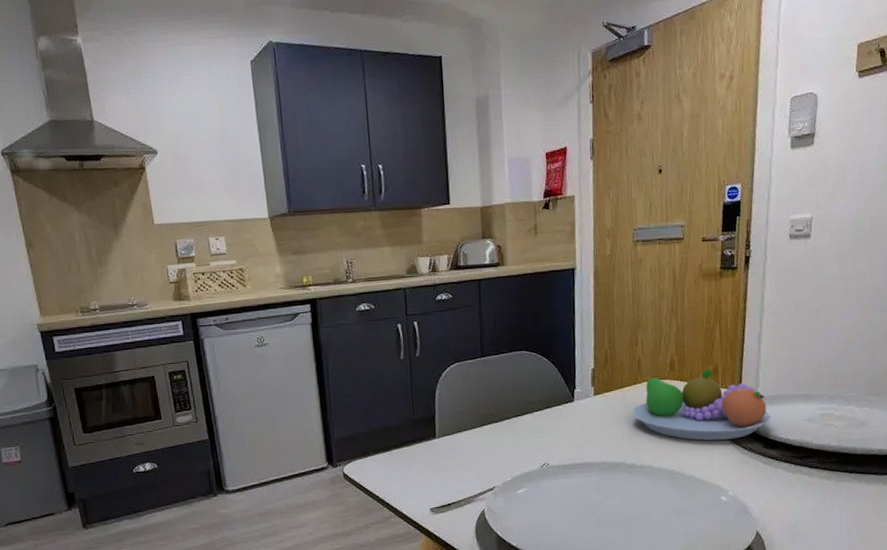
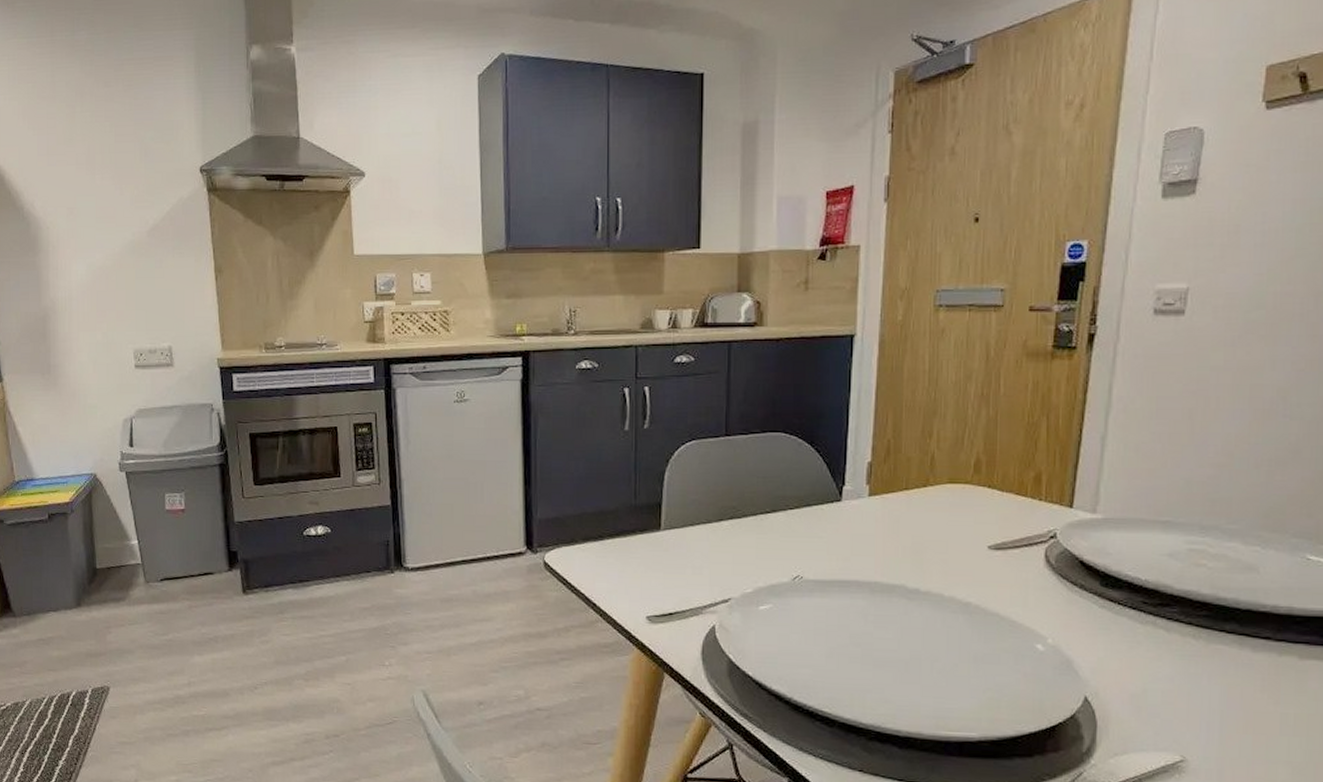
fruit bowl: present [633,369,771,441] -> none [919,475,1115,571]

